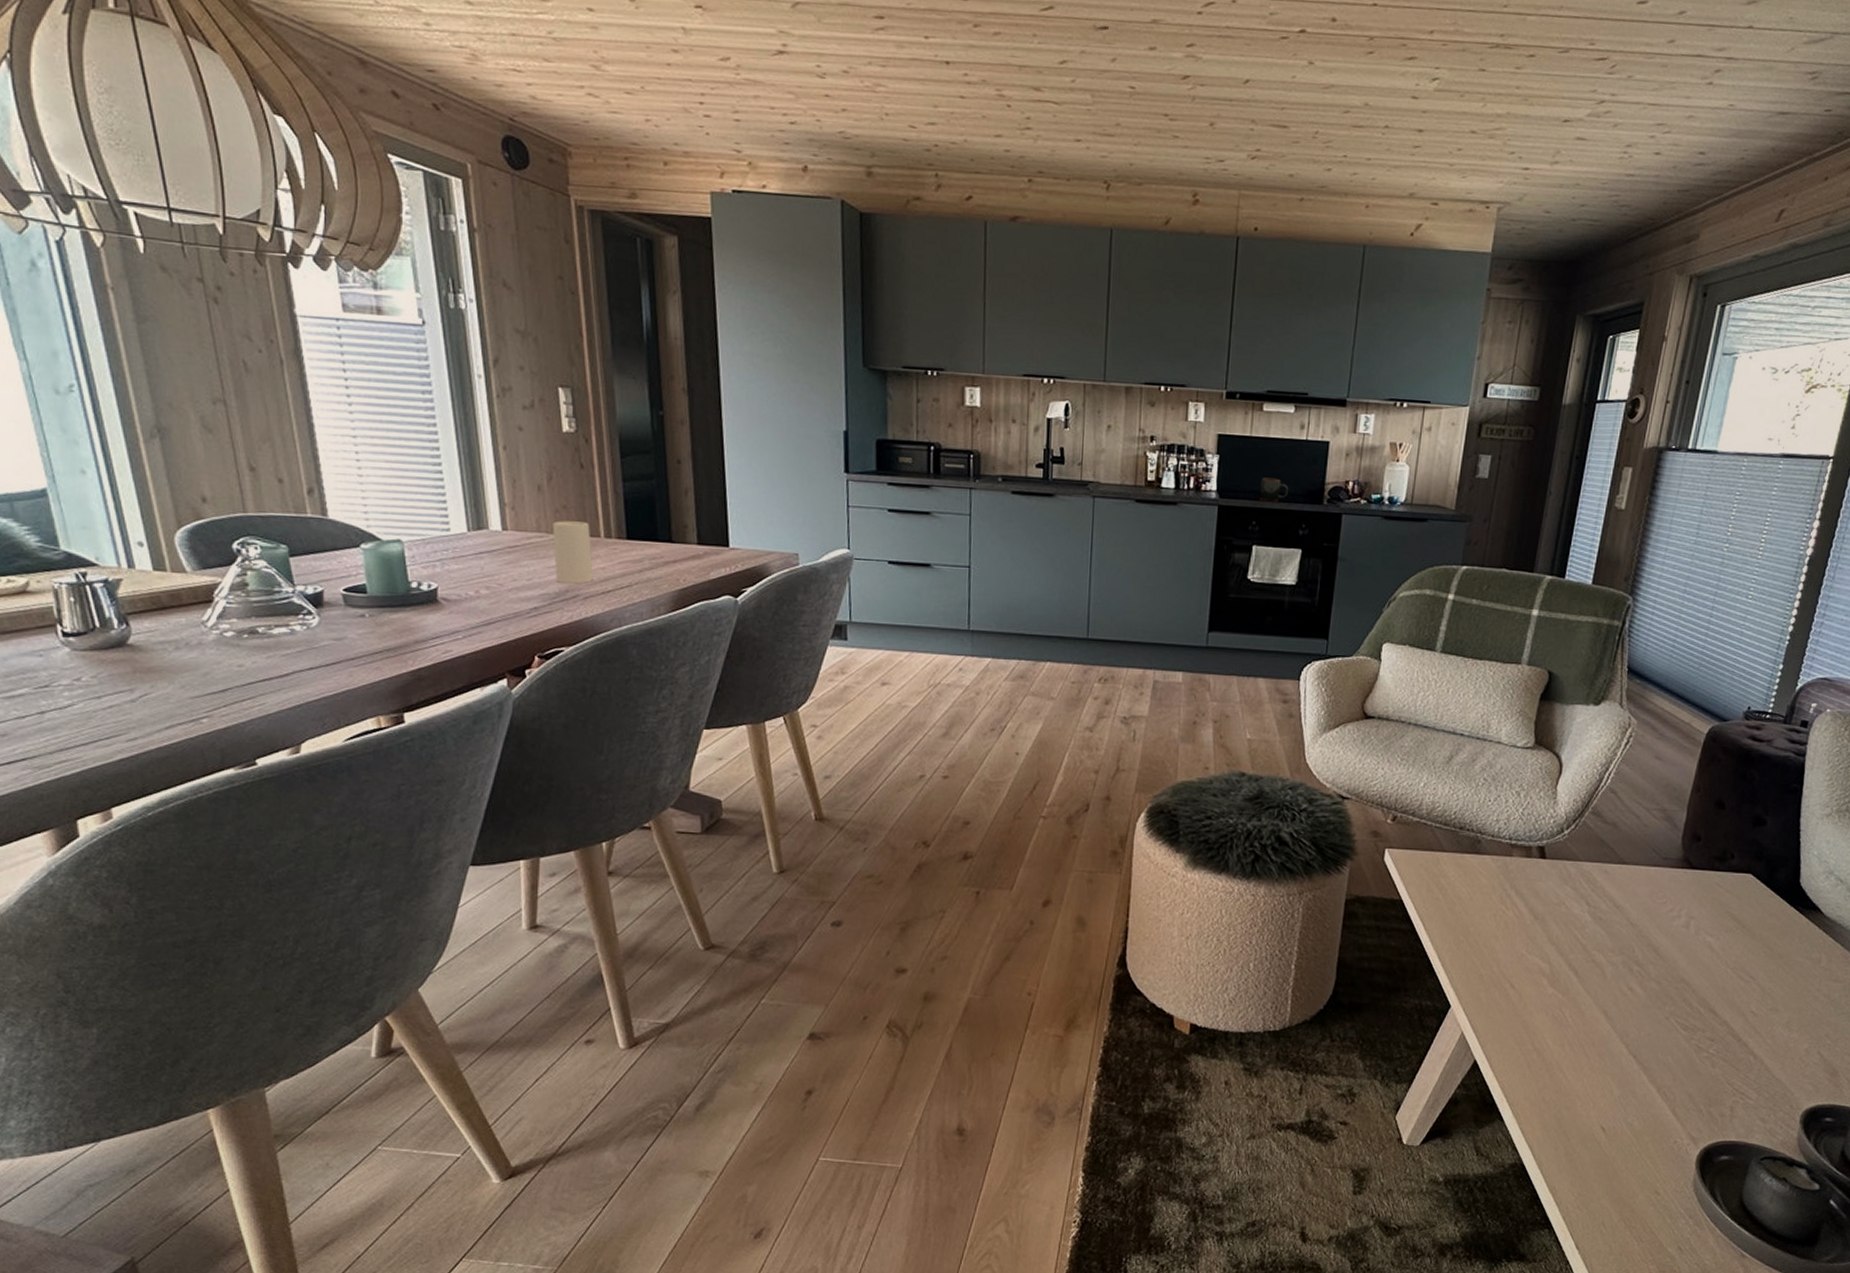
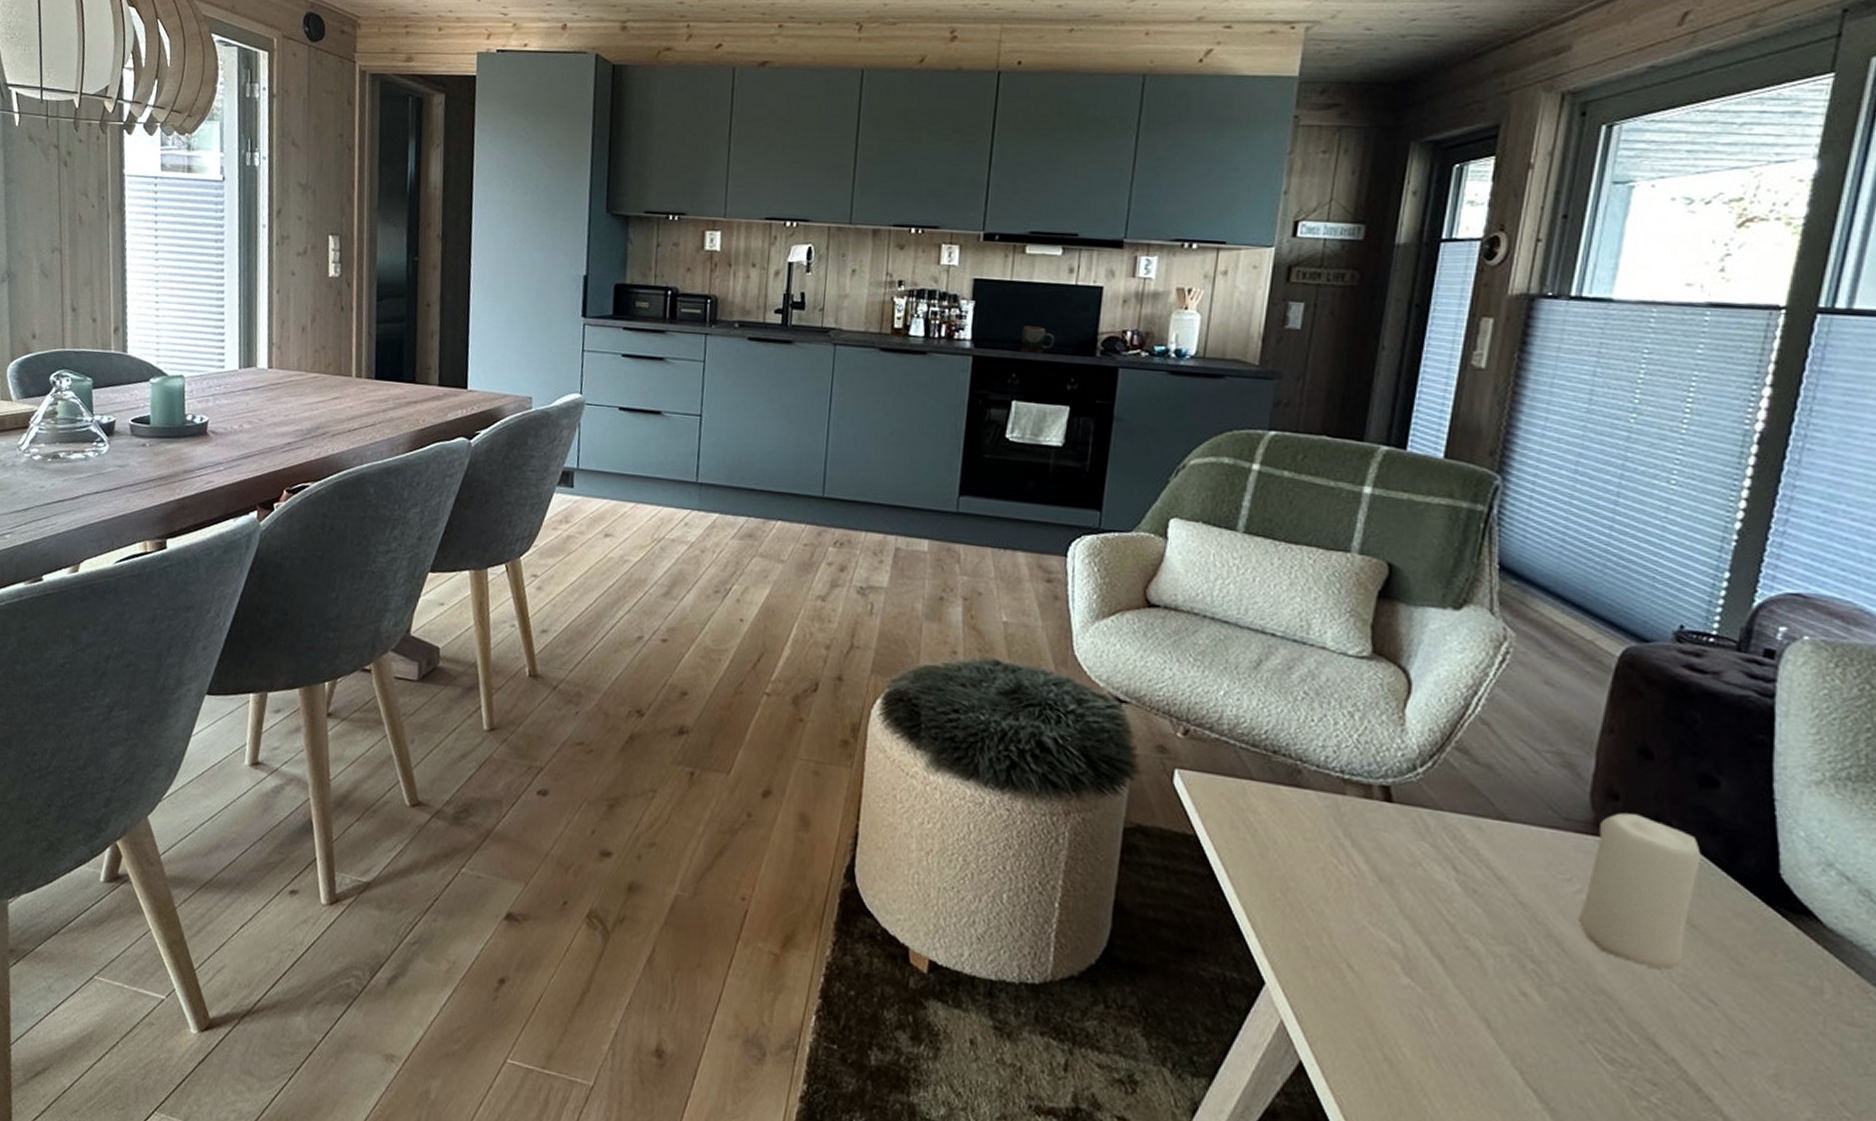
candle: present [553,520,593,585] -> none [309,360,344,422]
candle: none [1668,849,1752,959] -> present [1577,812,1701,970]

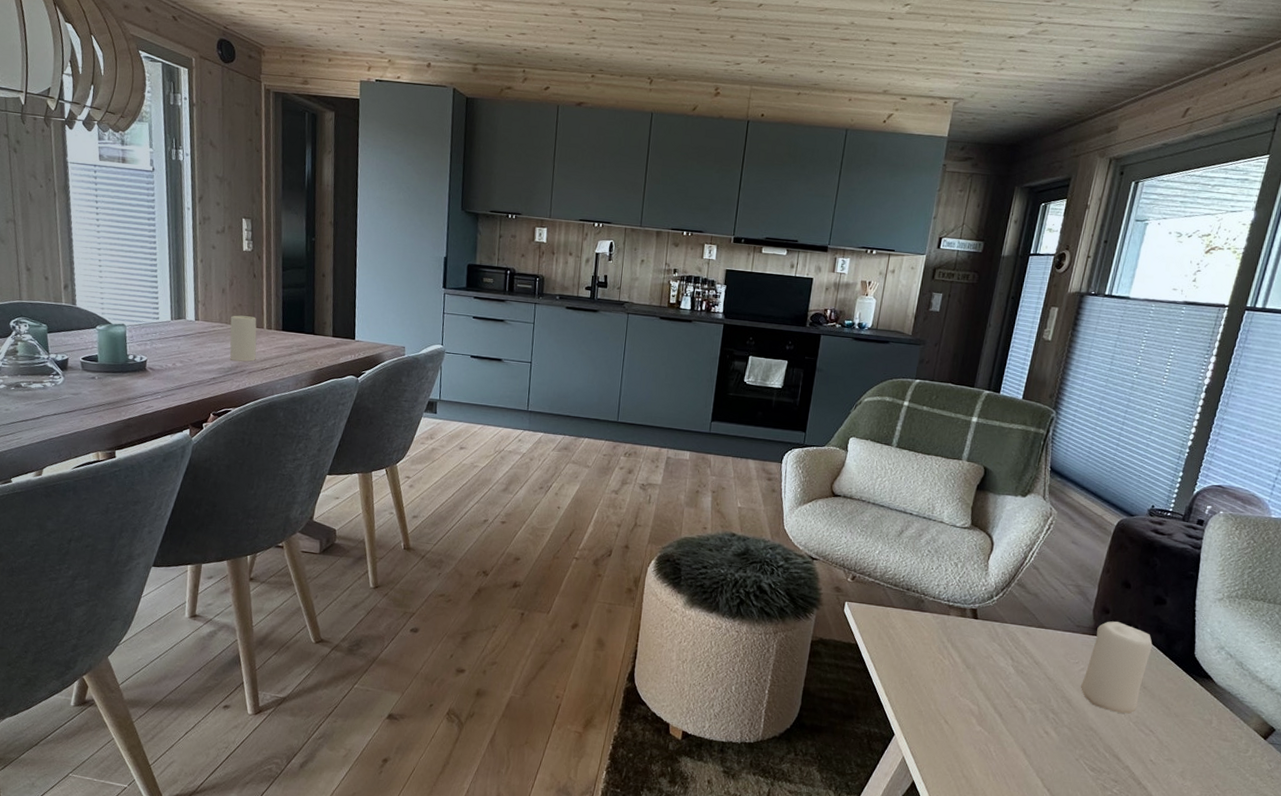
candle: none [309,360,344,422] -> present [230,315,257,363]
mug: present [1020,326,1055,353] -> none [756,304,780,323]

